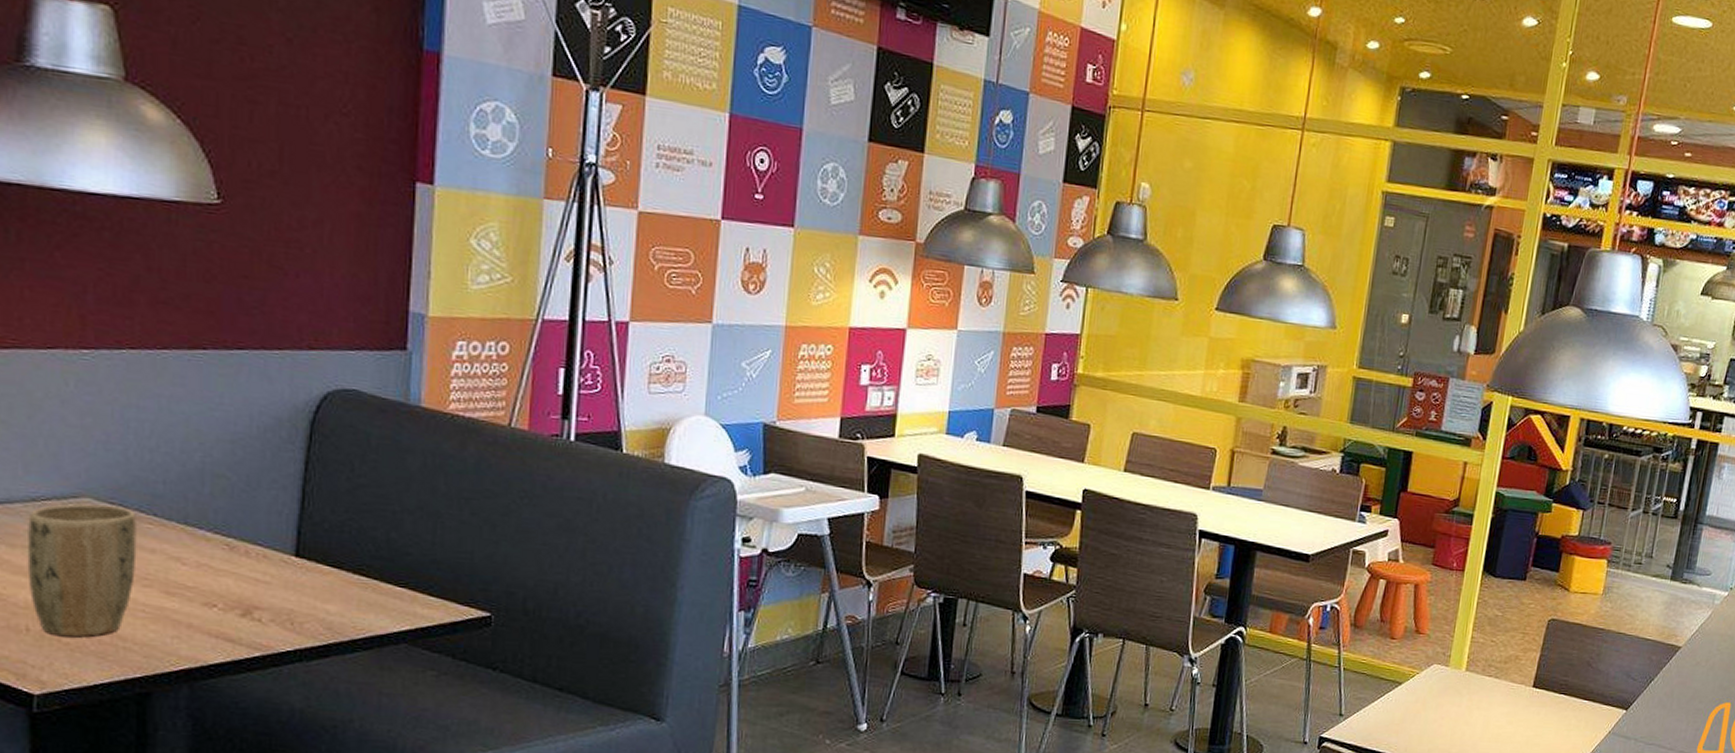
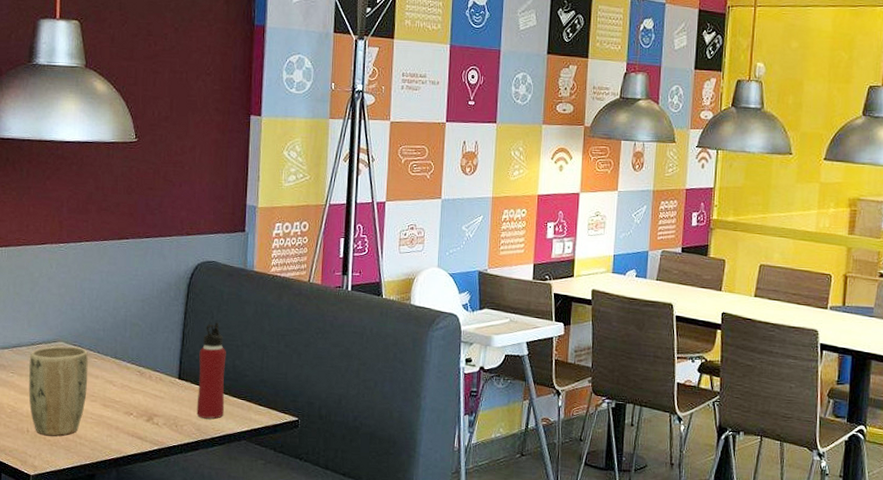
water bottle: none [326,478,375,614] -> present [197,323,226,419]

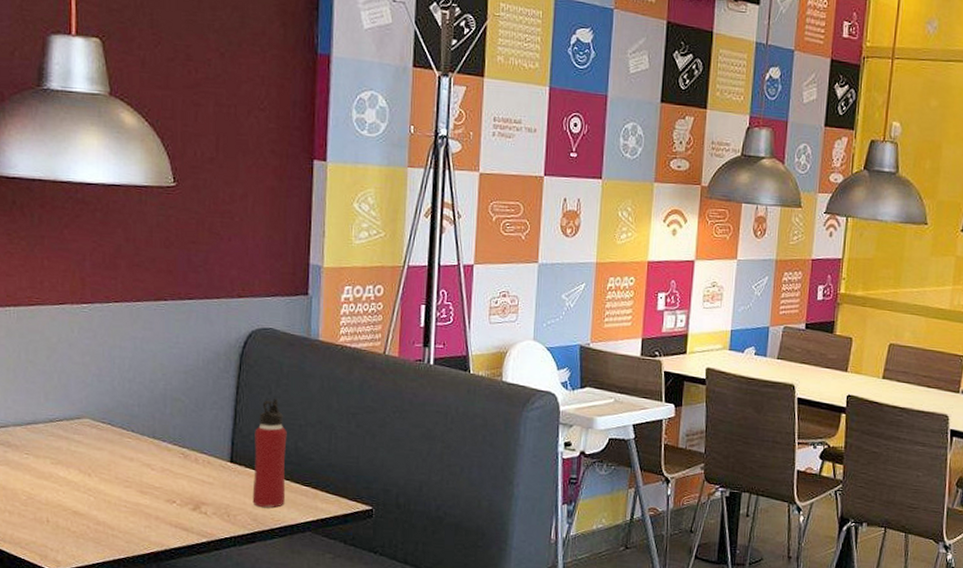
plant pot: present [28,346,88,436] -> none [47,423,121,527]

